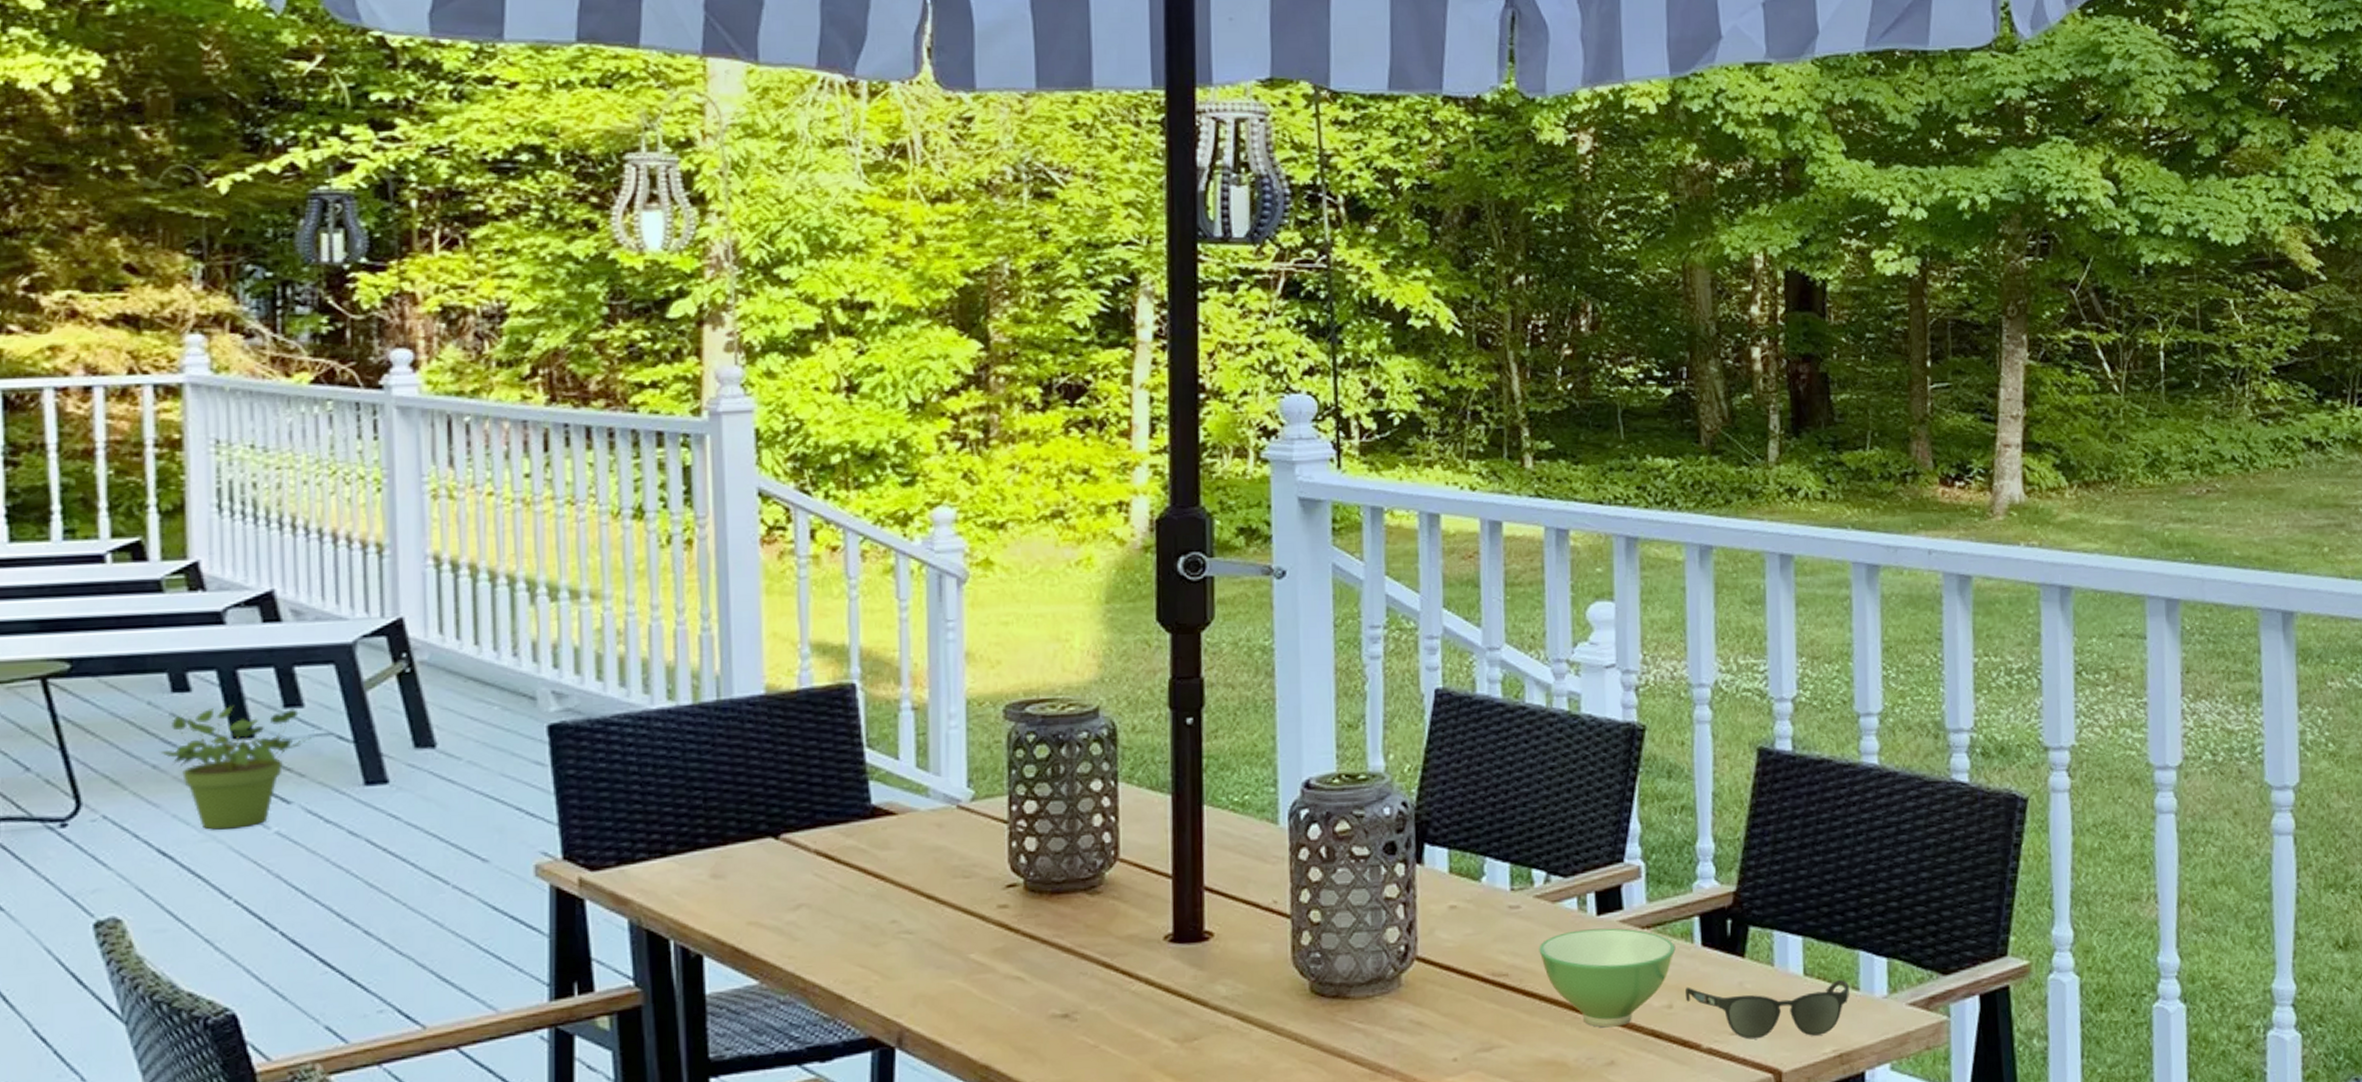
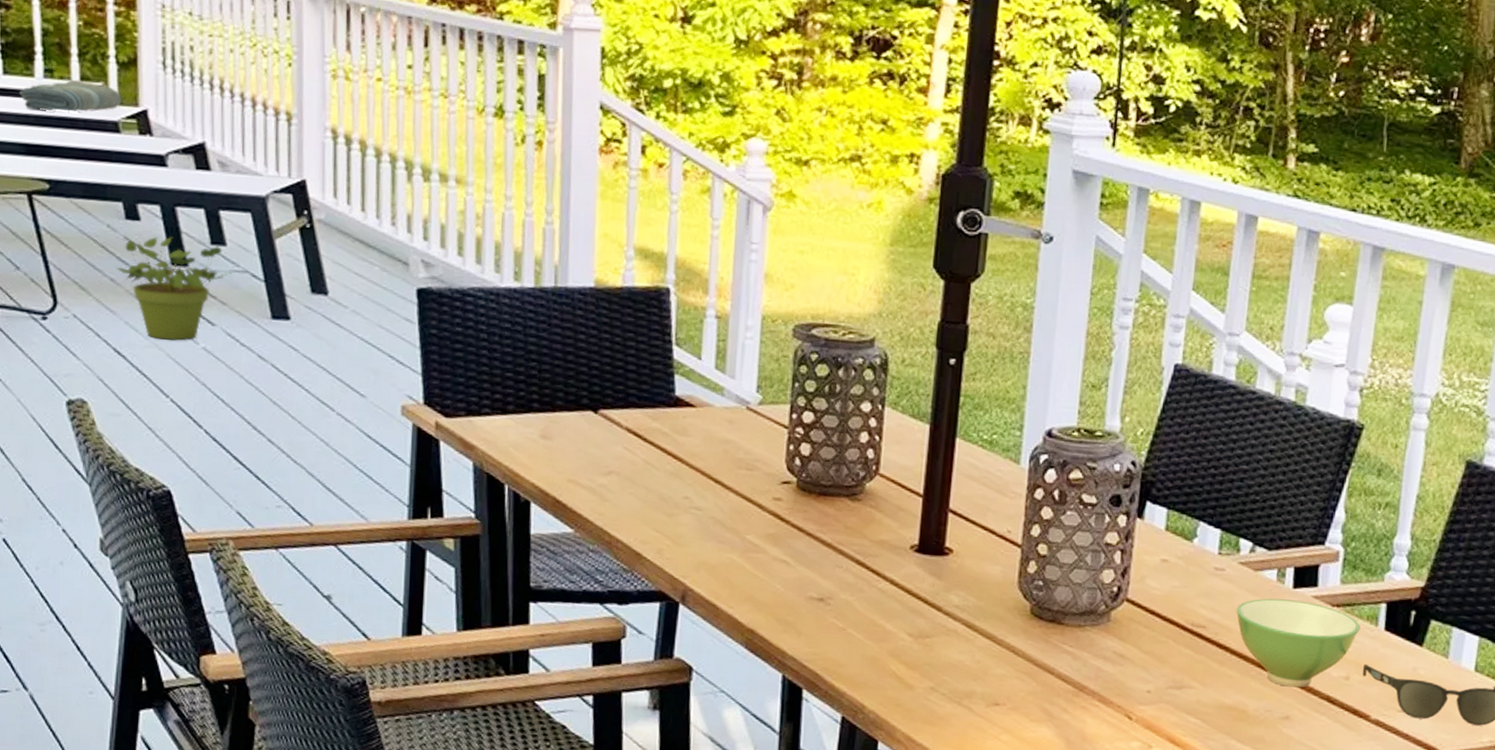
towel: none [31,538,166,579] -> present [19,80,122,113]

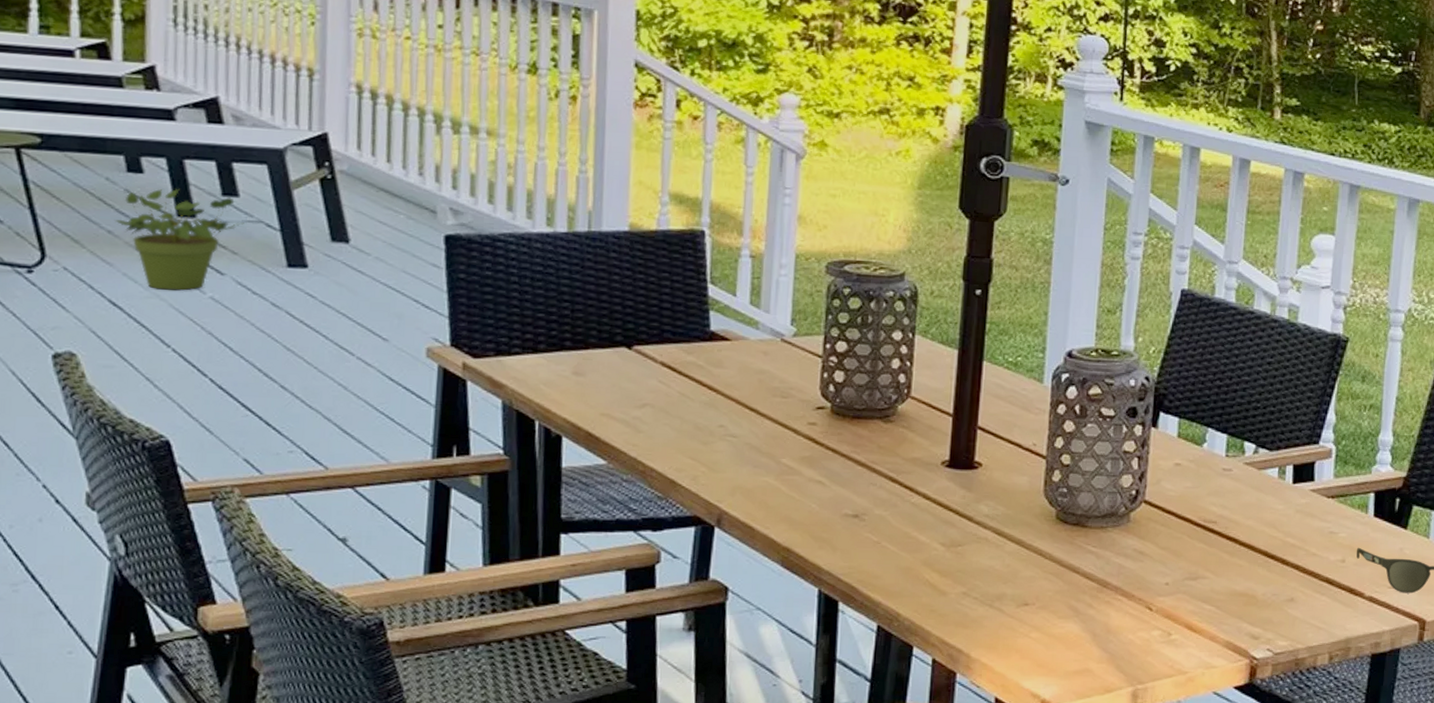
towel: present [19,80,122,113] -> none [10,36,127,69]
bowl: present [1236,598,1361,688] -> none [1243,493,1353,572]

